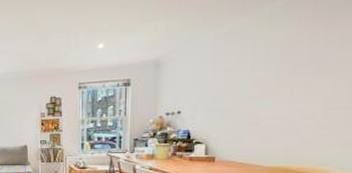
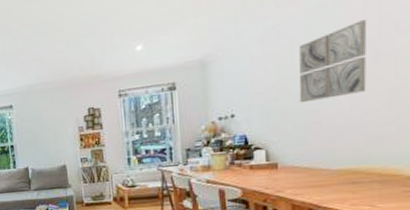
wall art: none [241,32,315,105] -> present [299,19,367,103]

